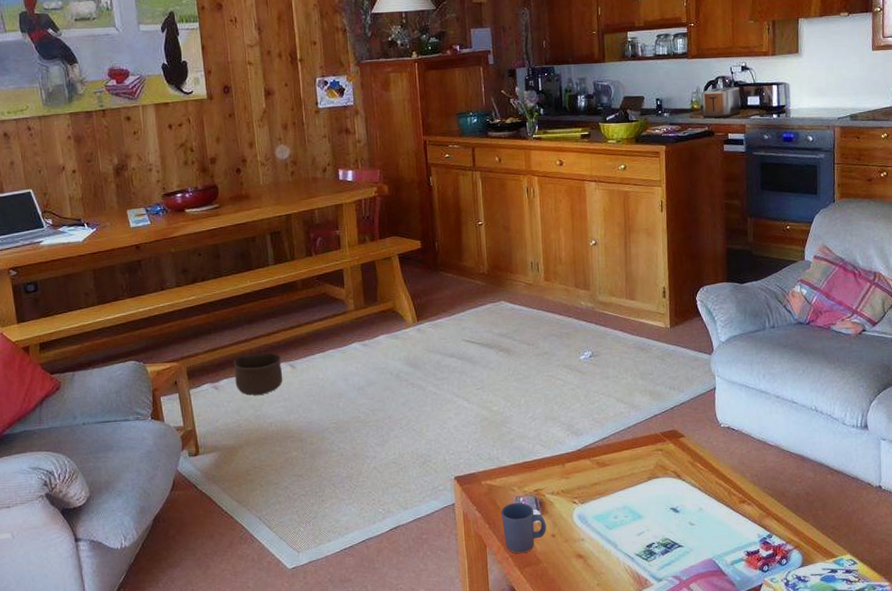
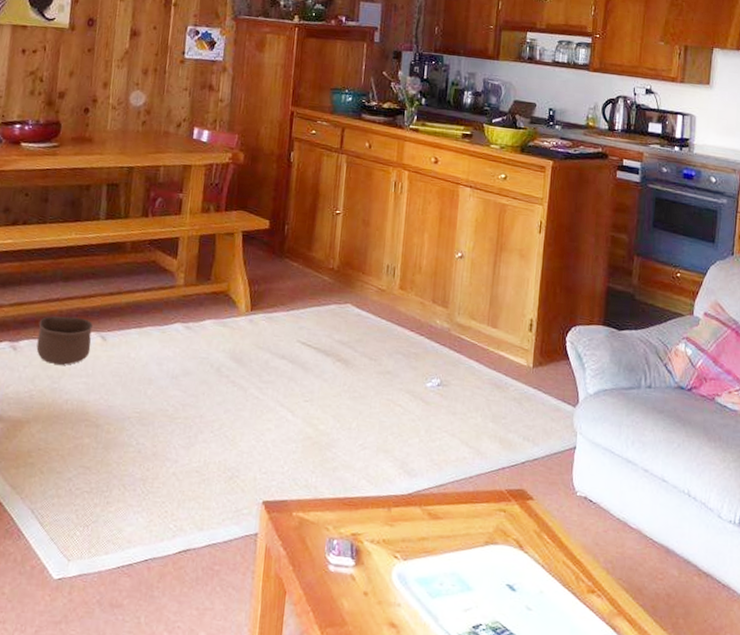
mug: present [500,503,547,554] -> none [308,545,360,610]
toaster: present [700,87,741,119] -> none [595,107,642,143]

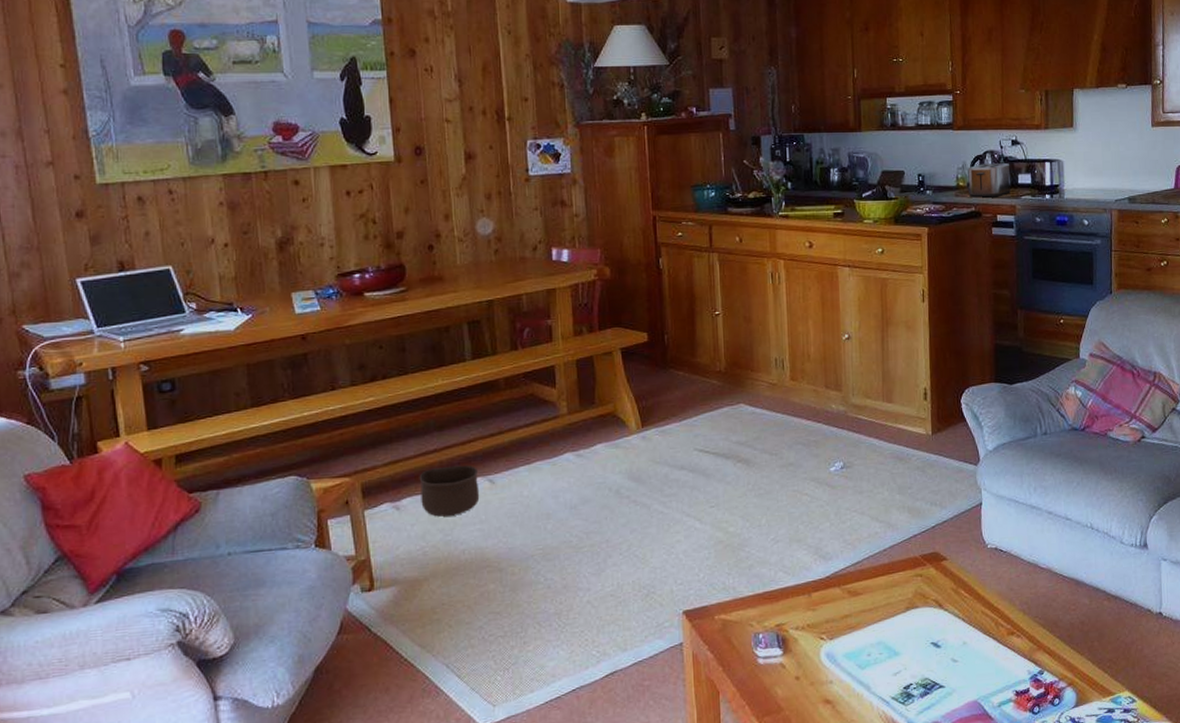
toaster: none [595,107,642,143] -> present [966,163,1011,199]

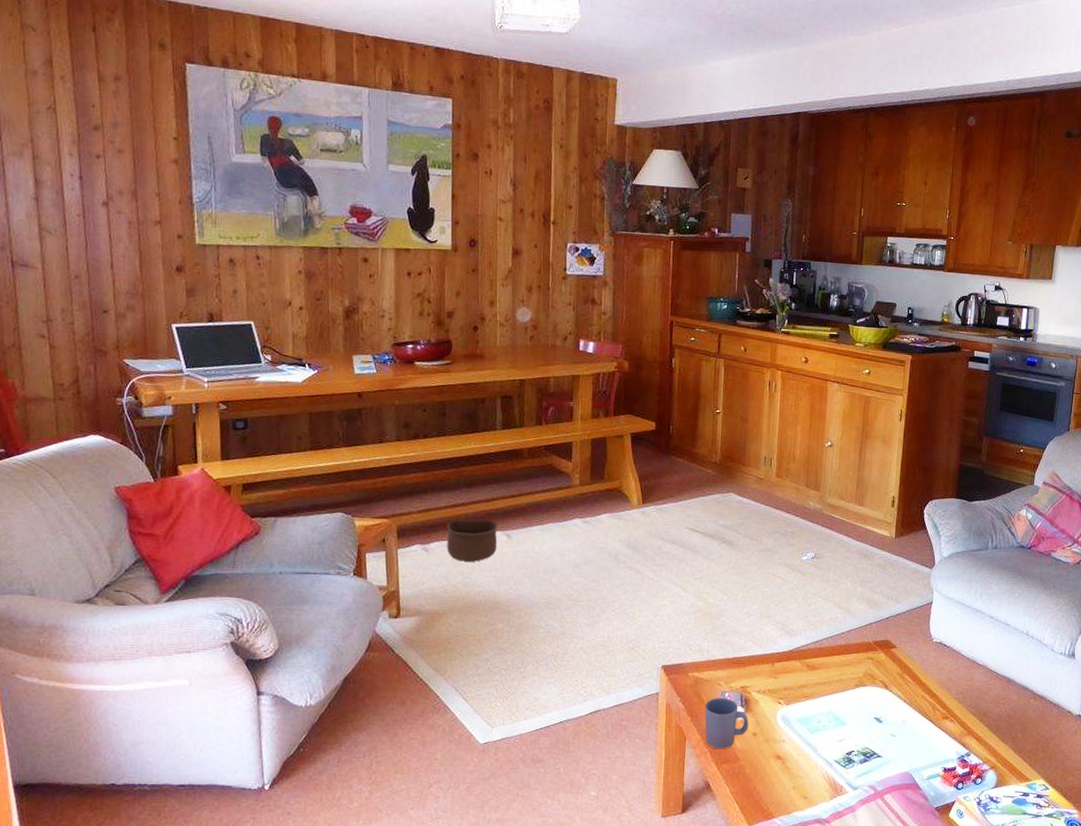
mug: none [736,640,790,701] -> present [704,698,749,750]
toaster: present [966,163,1011,199] -> none [950,304,992,336]

